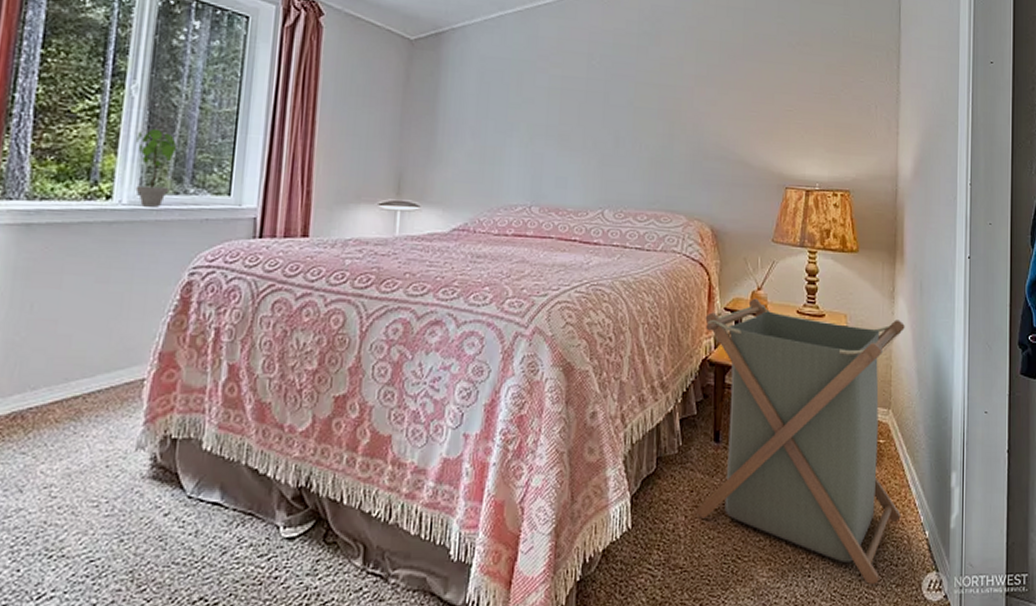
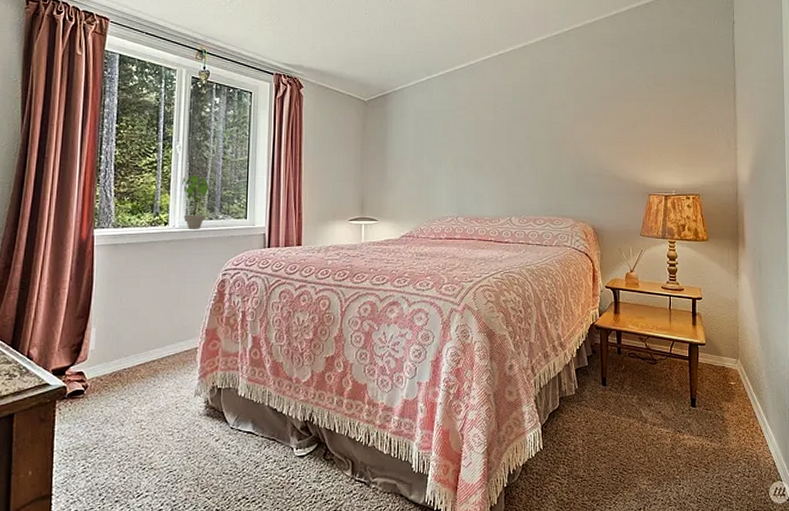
laundry basket: present [695,298,905,586] -> none [590,278,750,492]

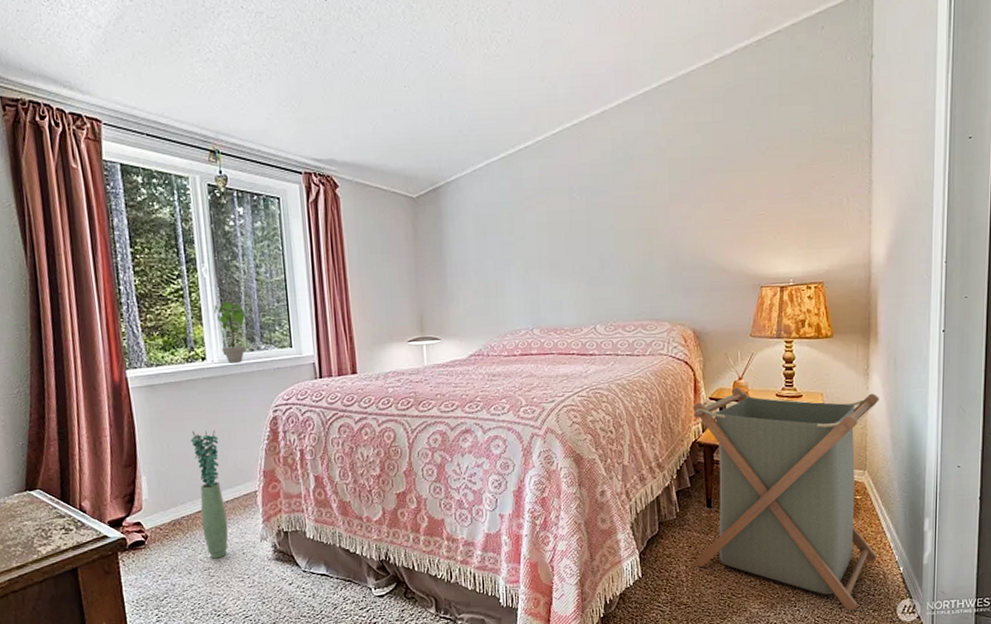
vase: none [141,288,169,412] -> present [191,430,229,559]
laundry basket: none [590,278,750,492] -> present [692,387,879,612]

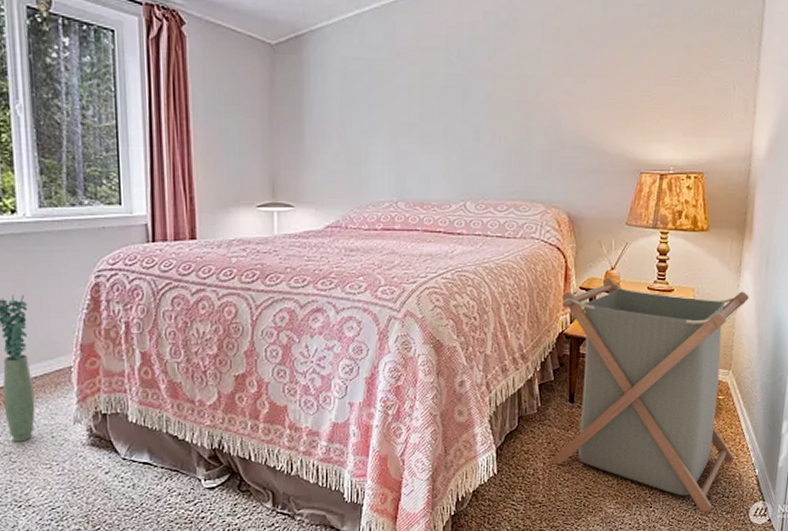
potted plant: present [214,301,247,363] -> none [29,145,67,219]

